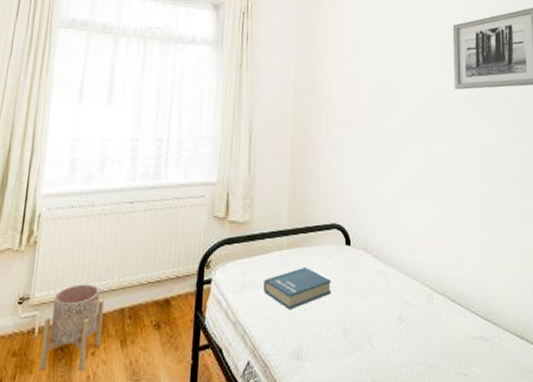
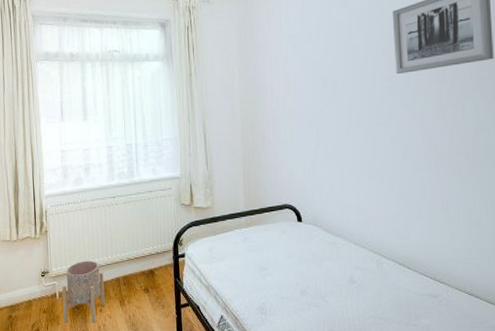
book: present [263,266,331,310] -> none [228,241,287,276]

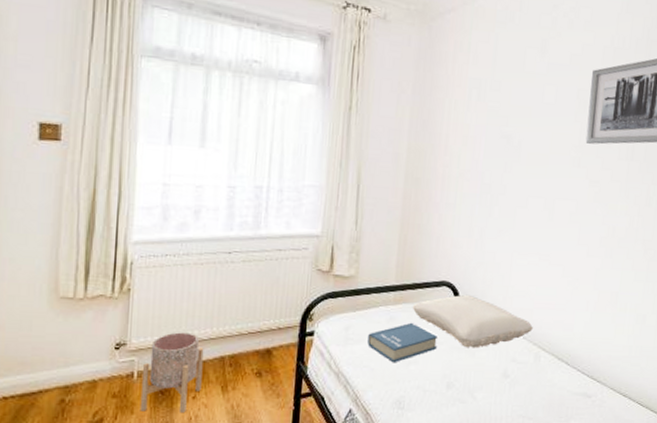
book: none [228,241,287,276] -> present [367,322,437,363]
pillow: none [261,215,371,260] -> present [412,295,533,349]

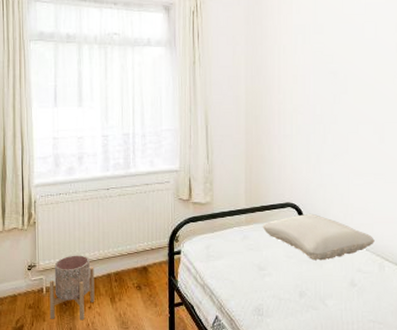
book: present [367,322,437,363] -> none [226,240,287,276]

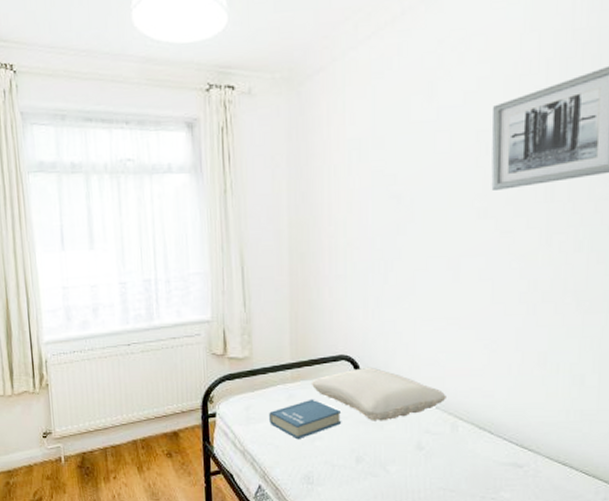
planter: present [49,255,95,321] -> none [67,420,120,492]
book: none [226,240,287,276] -> present [269,399,341,440]

